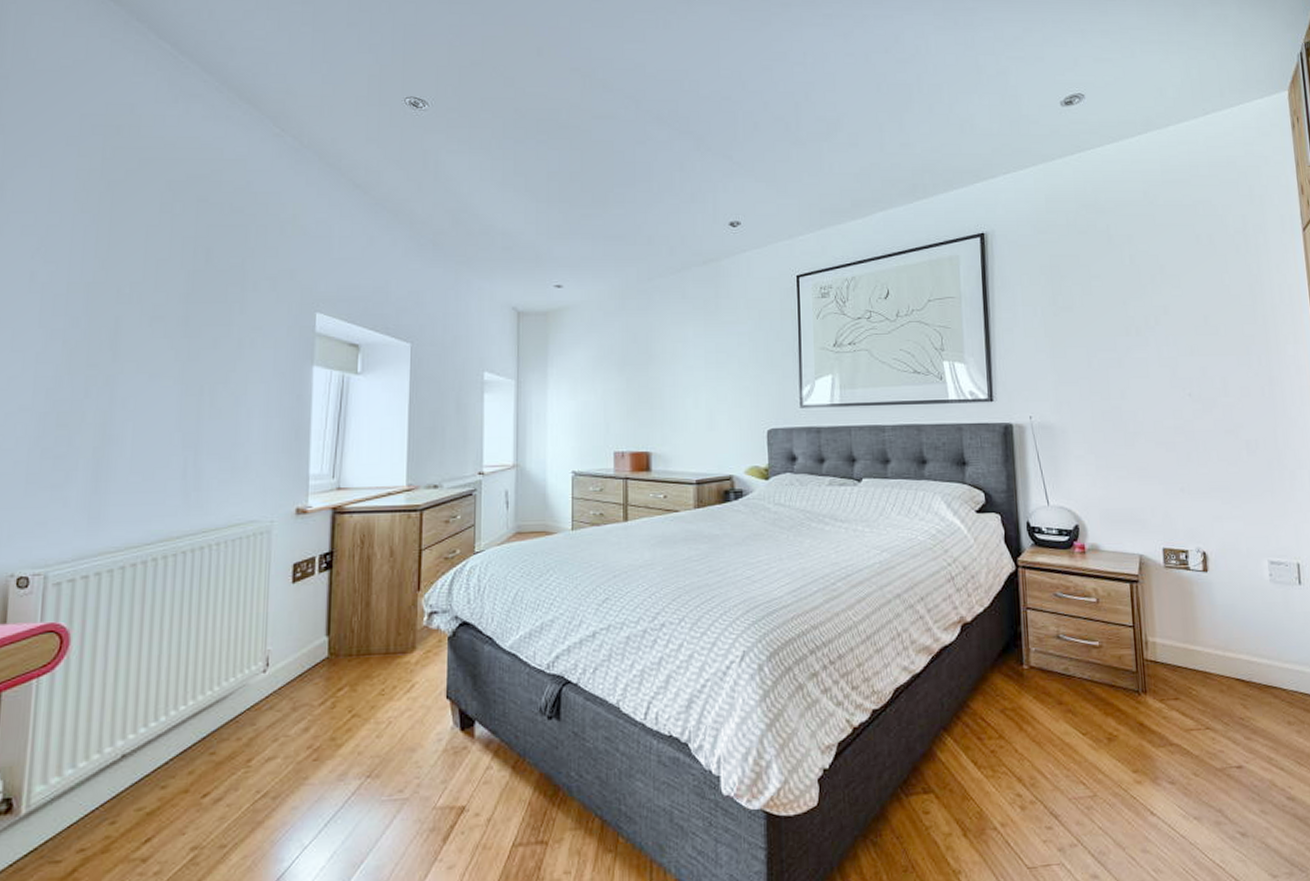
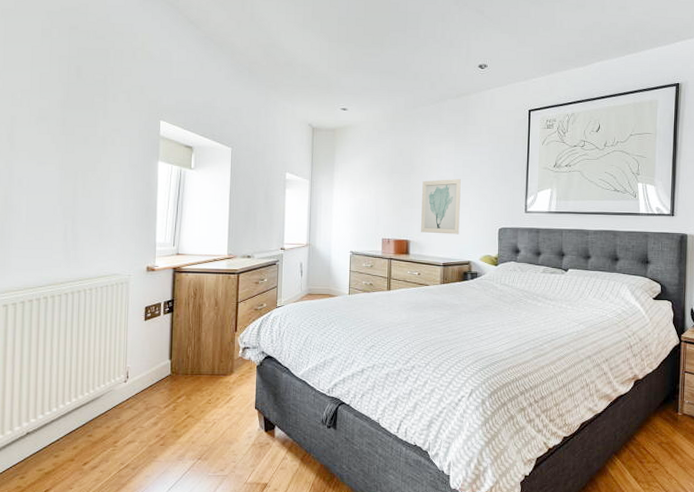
wall art: none [664,367,716,442] -> present [421,178,461,235]

